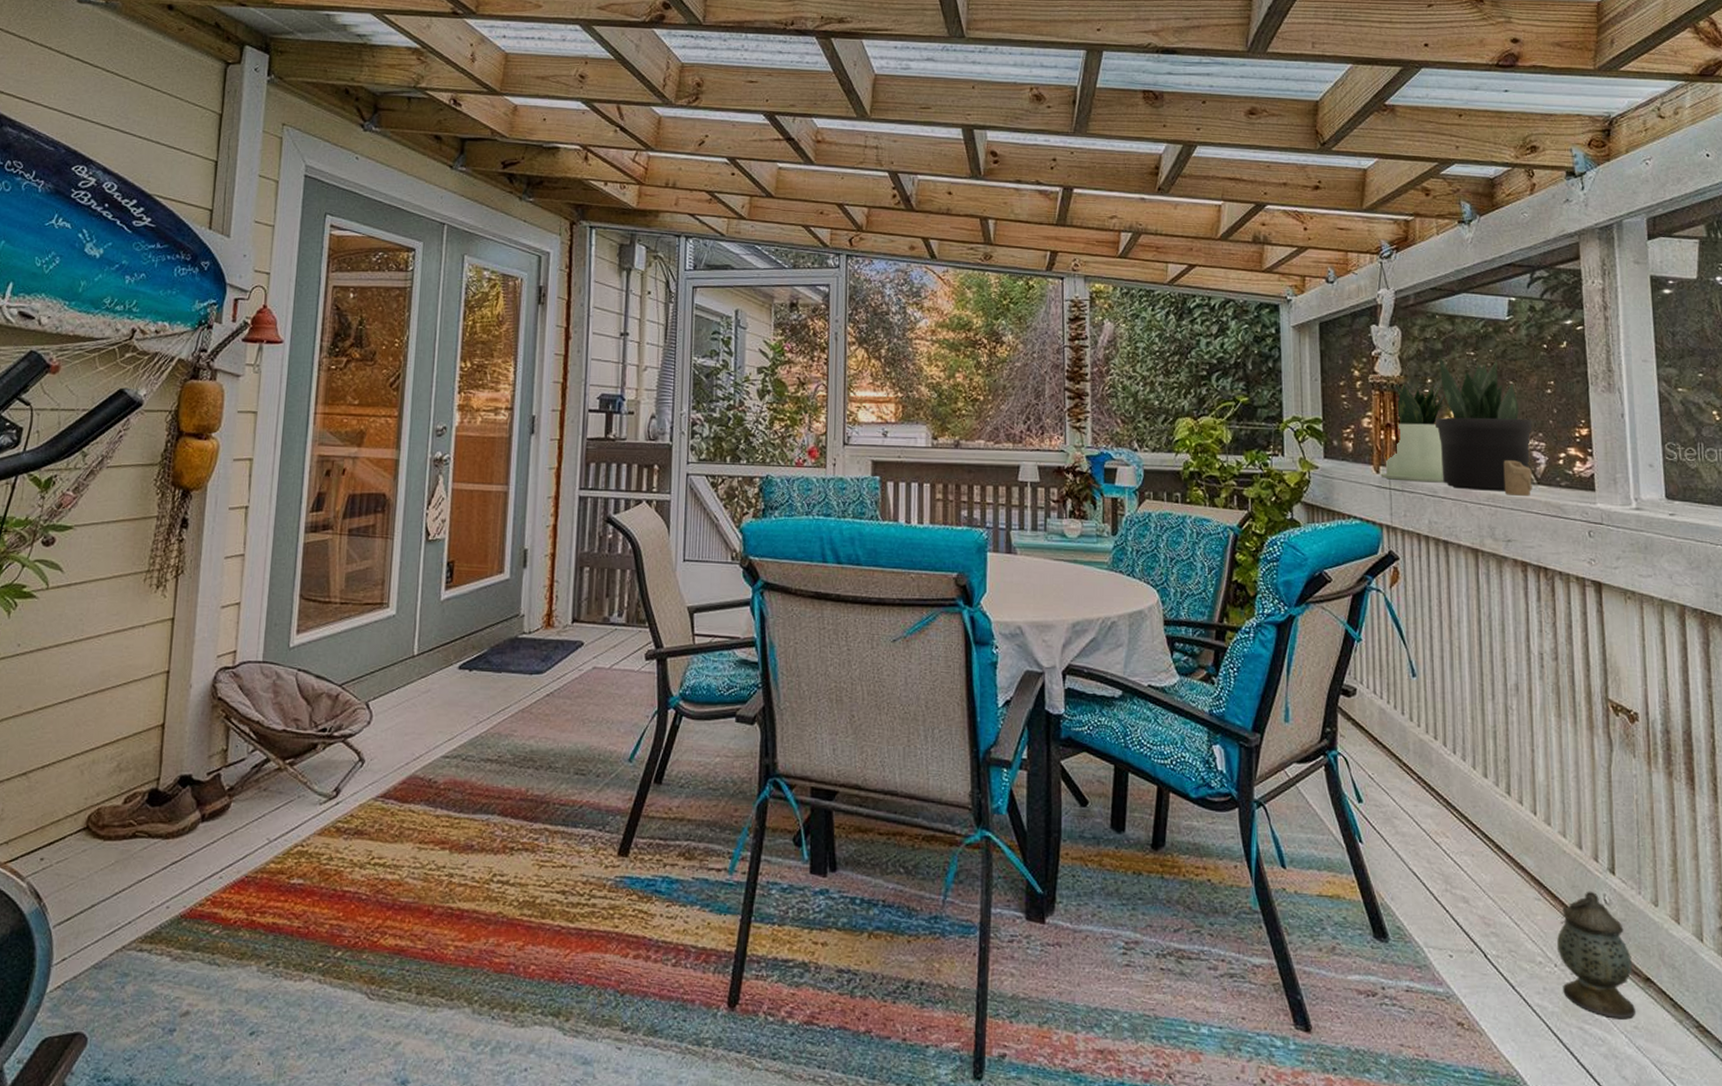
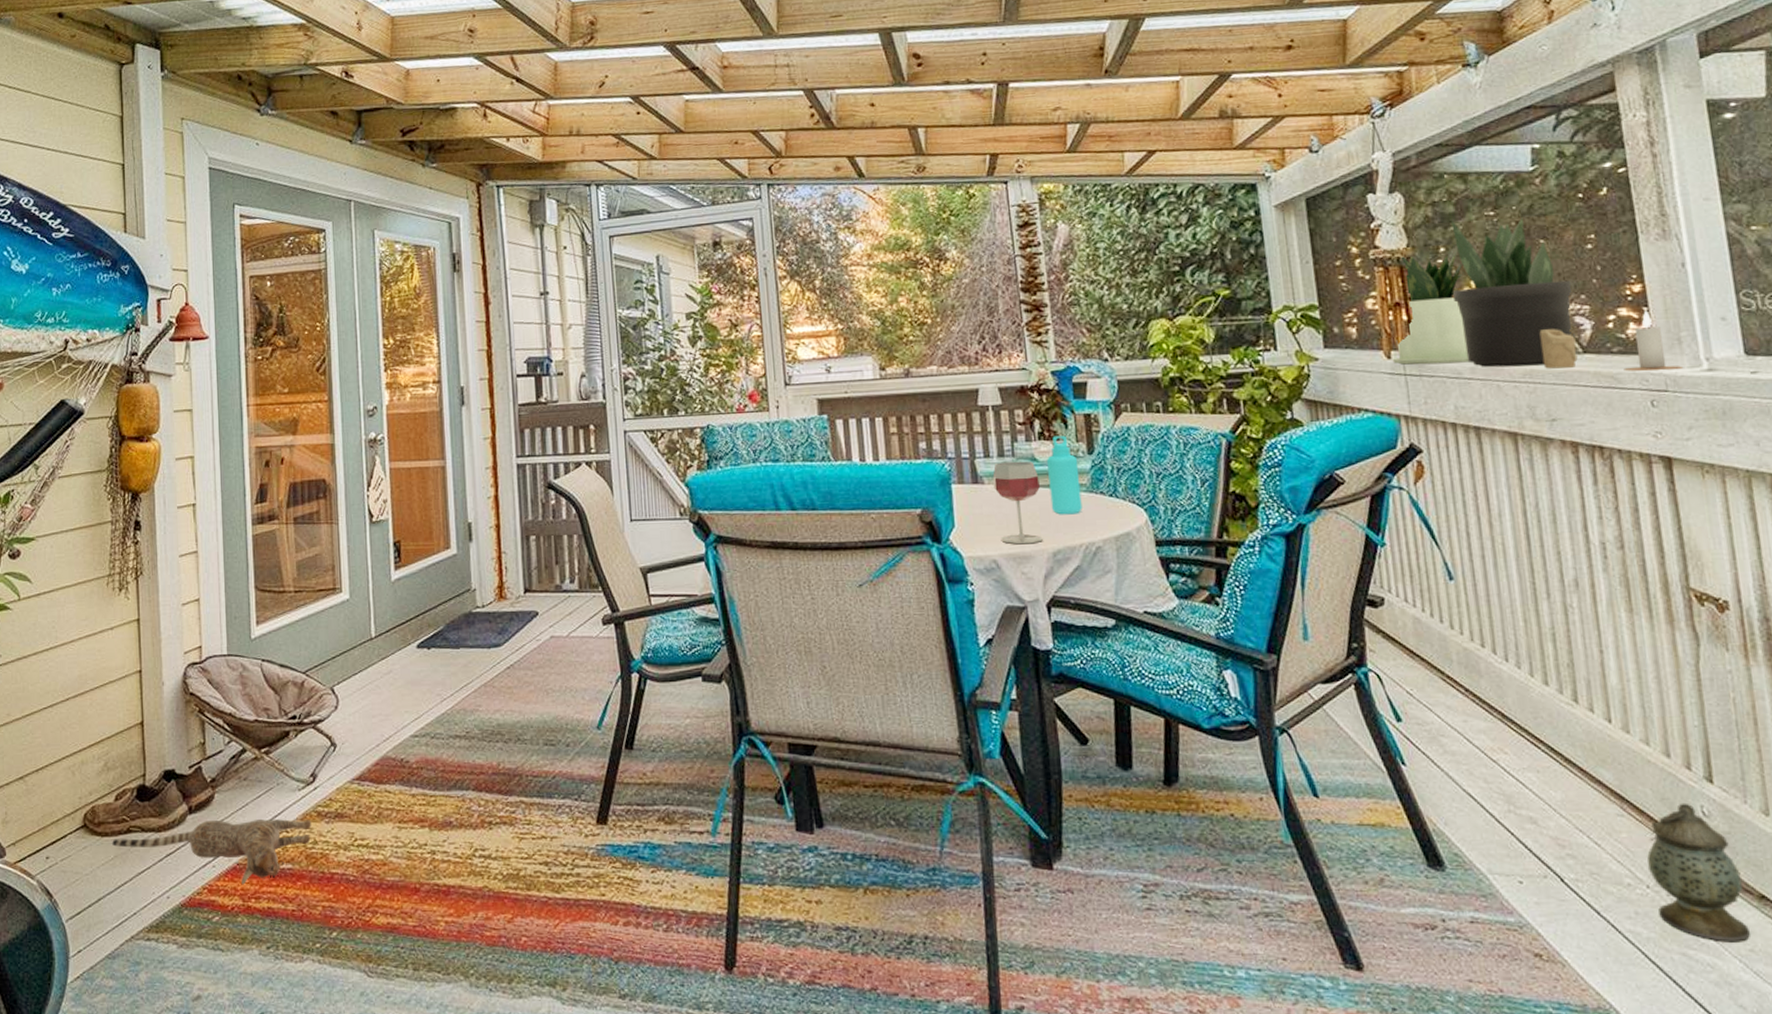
cat: none [114,830,329,898] -> present [112,819,312,885]
wineglass: none [1025,535,1066,614] -> present [992,461,1043,545]
water bottle: none [1075,515,1103,590] -> present [1047,435,1083,515]
candle: none [1569,452,1617,507] -> present [1623,310,1684,372]

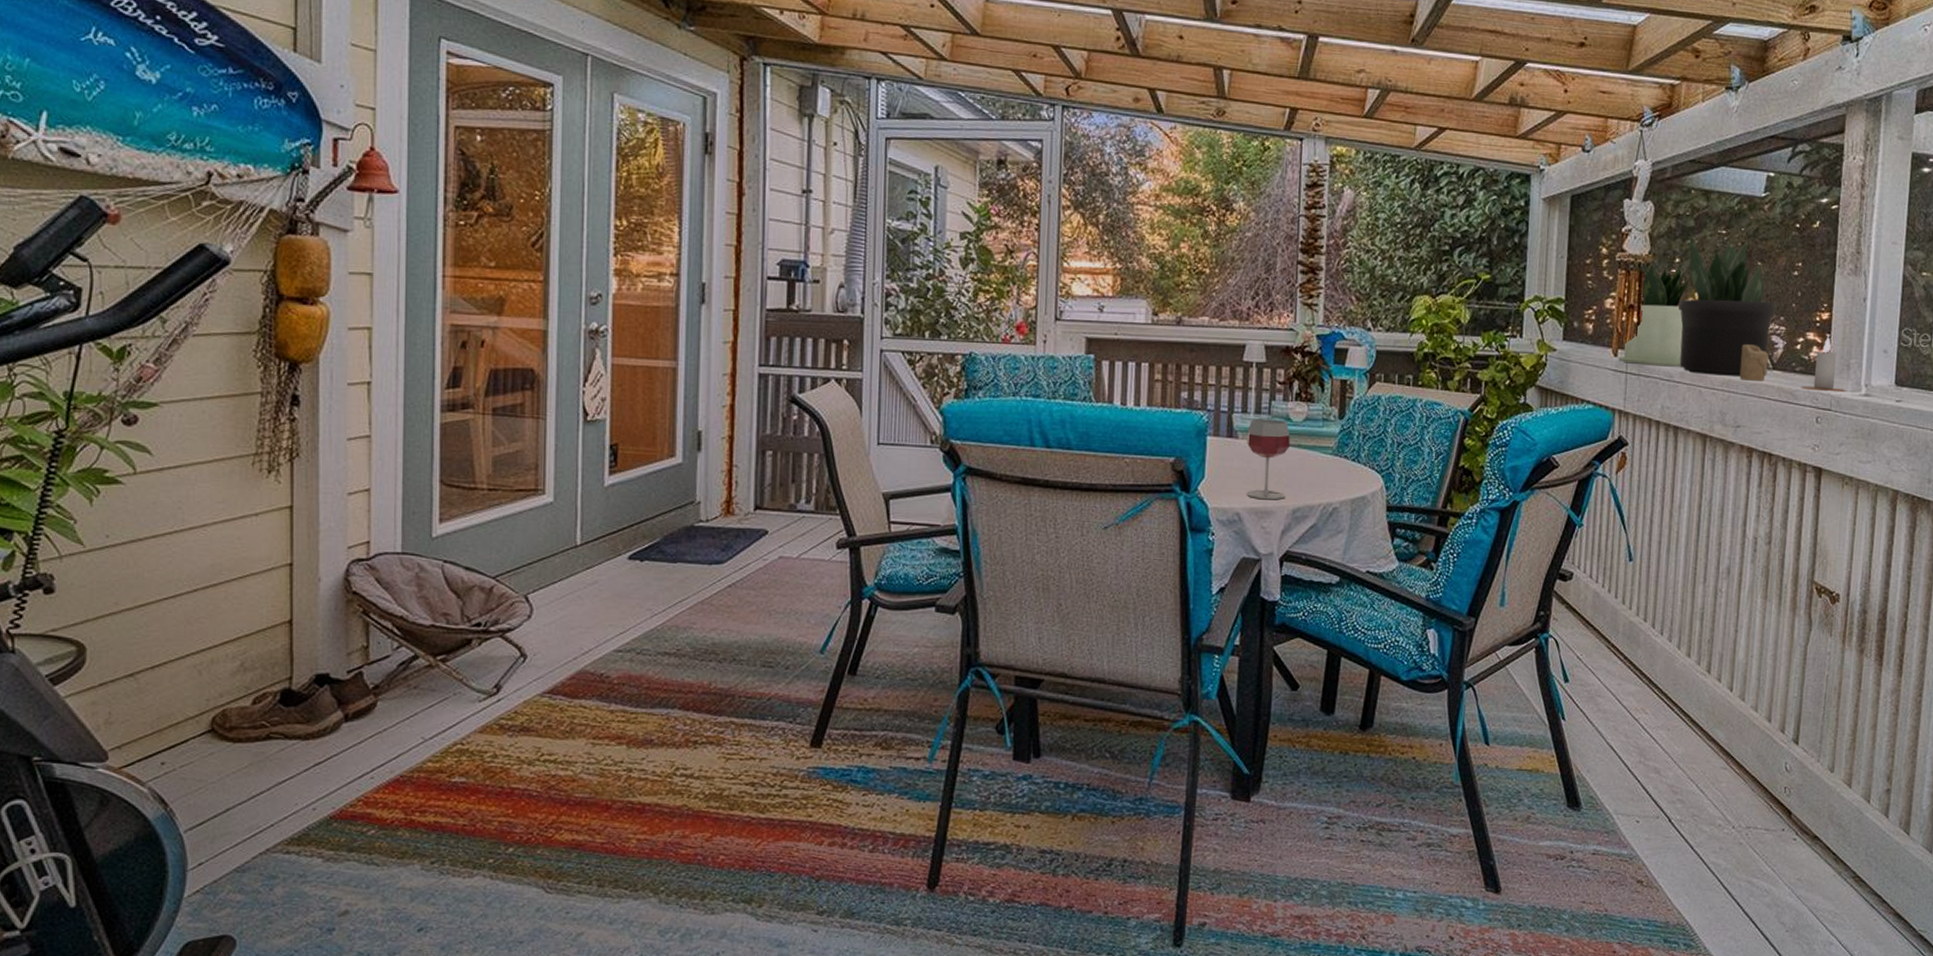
cat: present [112,819,312,885] -> none [247,730,492,798]
water bottle: present [1047,435,1083,515] -> none [1297,398,1329,475]
lantern: present [1647,802,1751,943] -> none [1737,760,1803,873]

